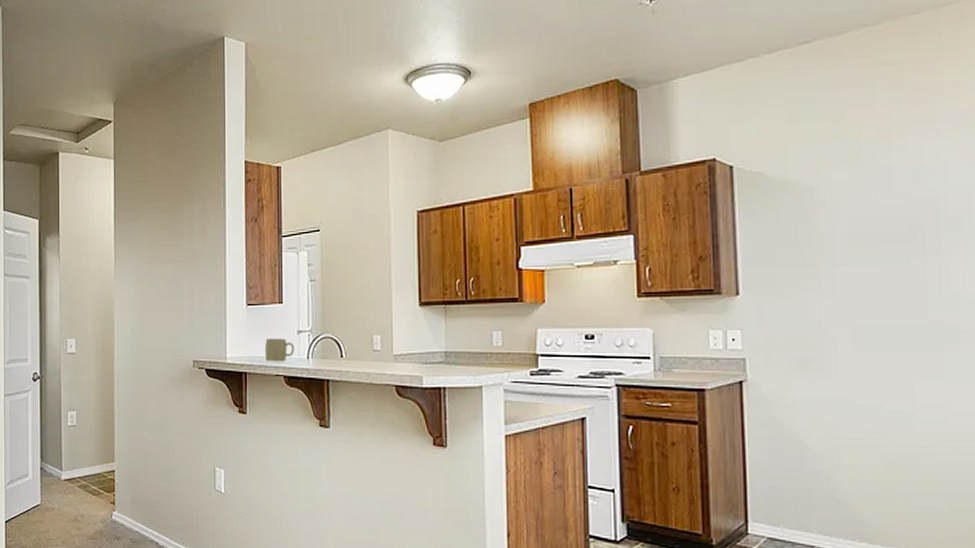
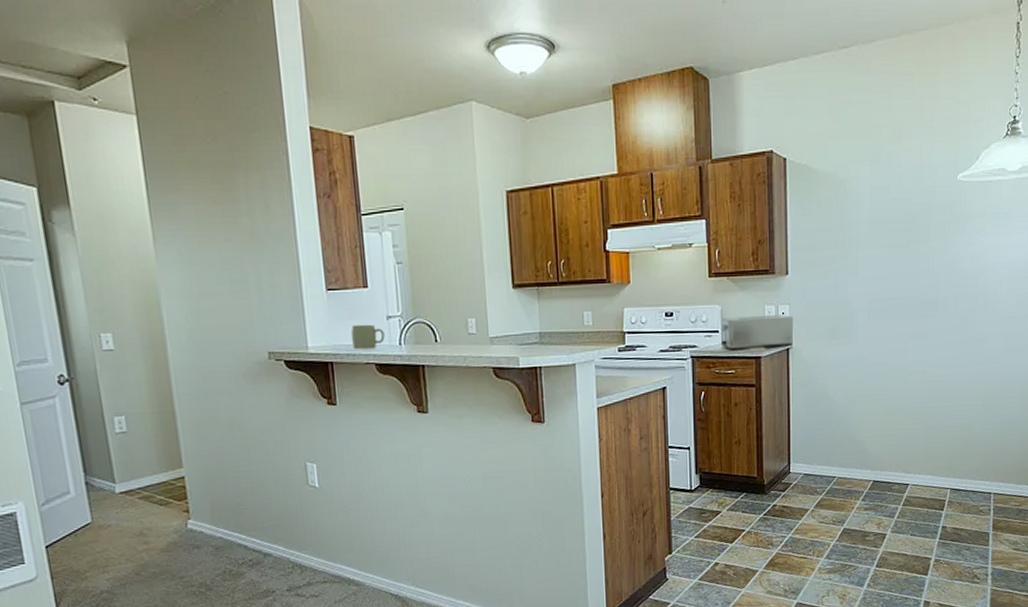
toaster: none [653,340,749,380] -> present [721,314,794,351]

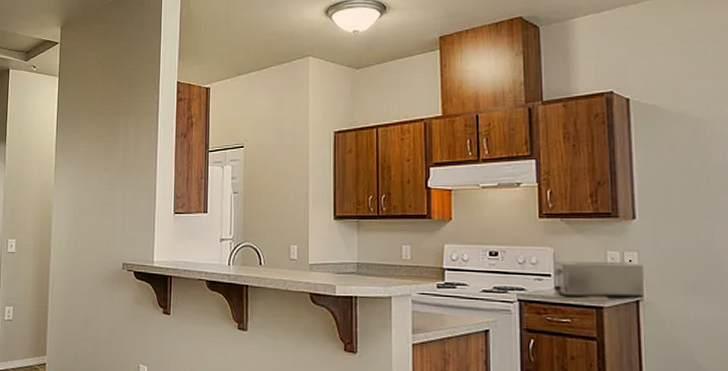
mug: present [350,324,385,350] -> none [189,244,217,267]

